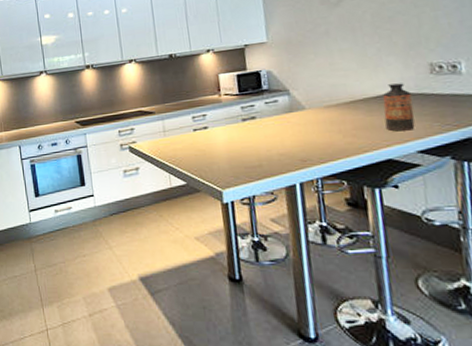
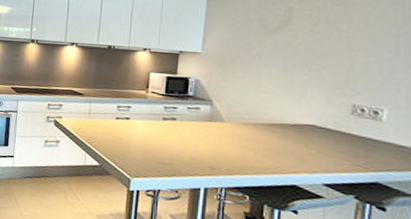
bottle: present [383,83,416,132] -> none [298,116,329,163]

